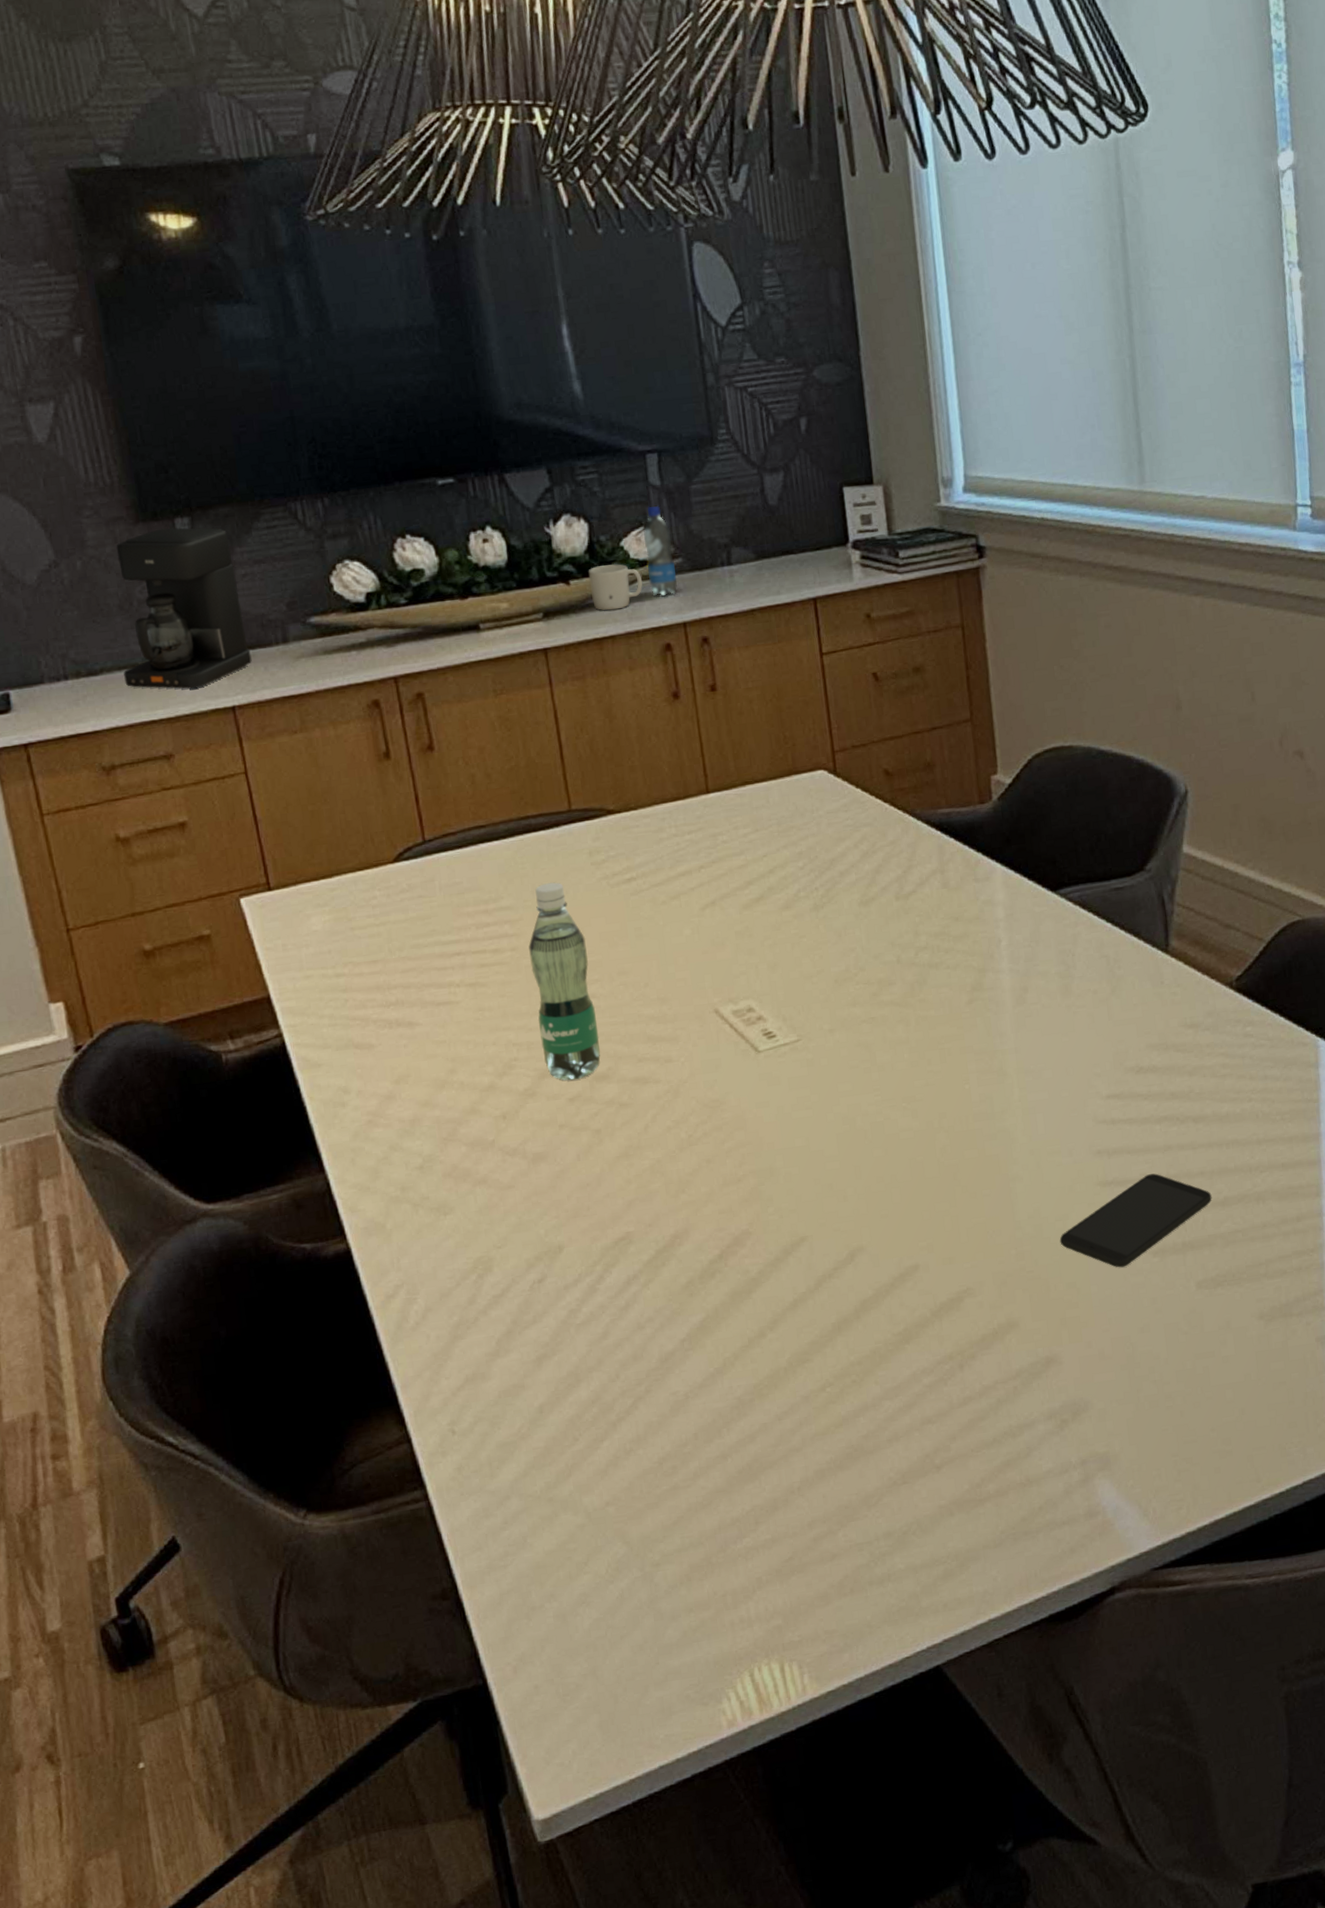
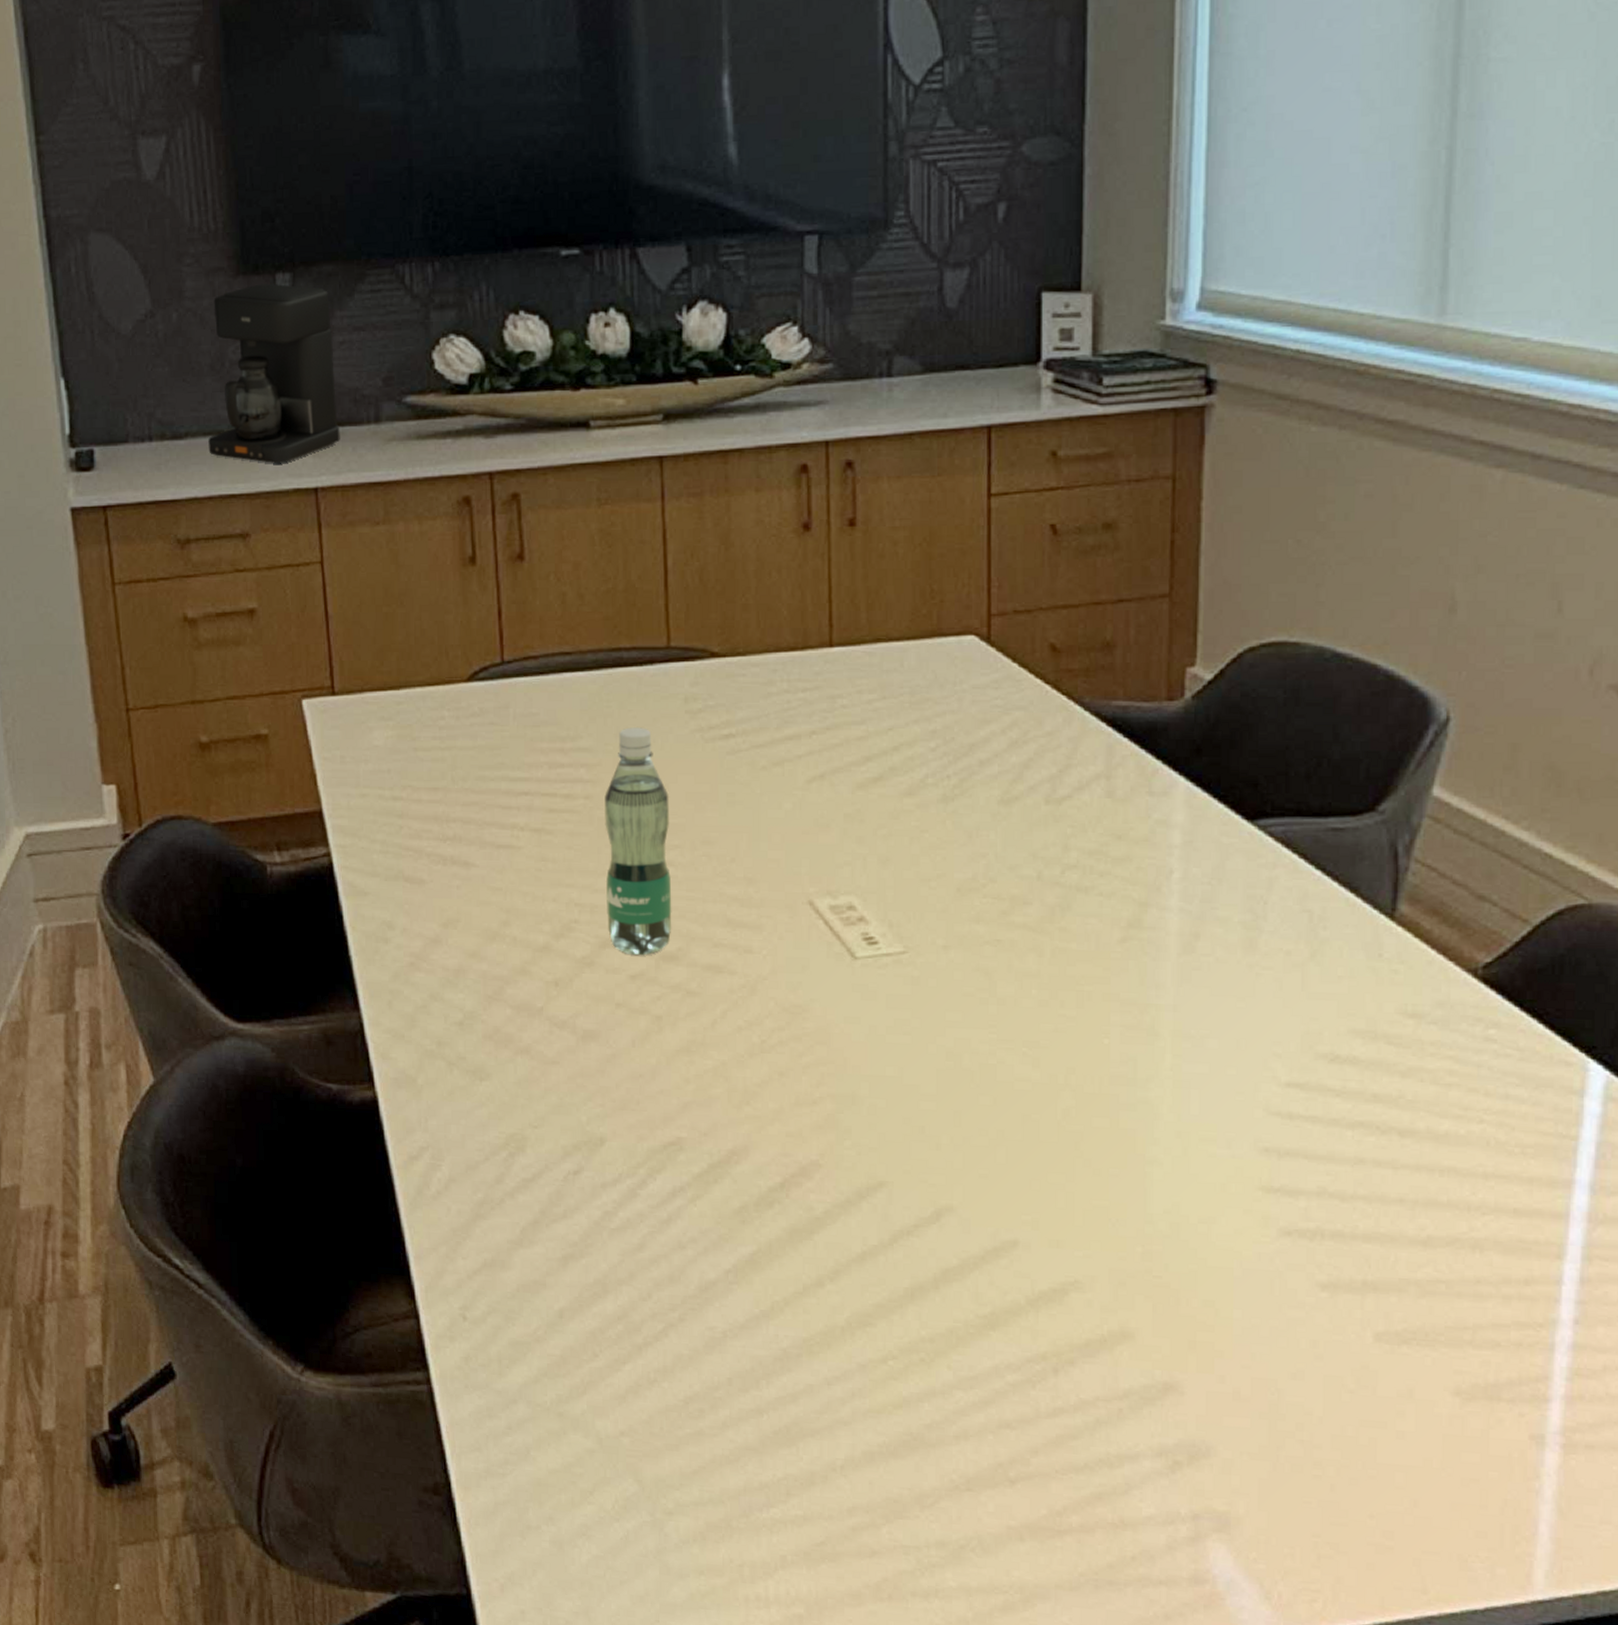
mug: present [588,564,643,611] -> none [720,364,782,419]
bottle: present [643,505,677,596] -> none [790,298,823,407]
mobile phone: present [1059,1173,1212,1268] -> none [1200,1189,1411,1296]

